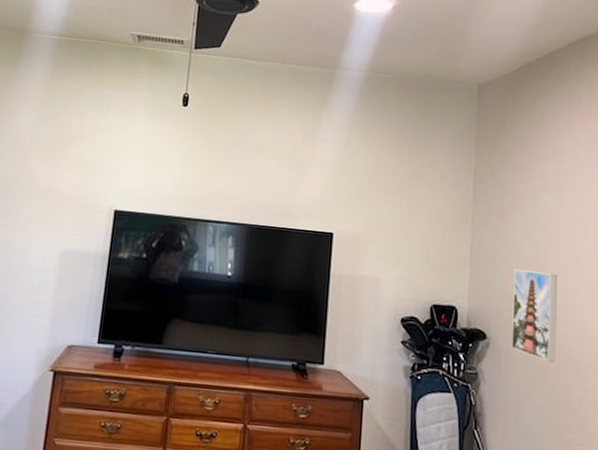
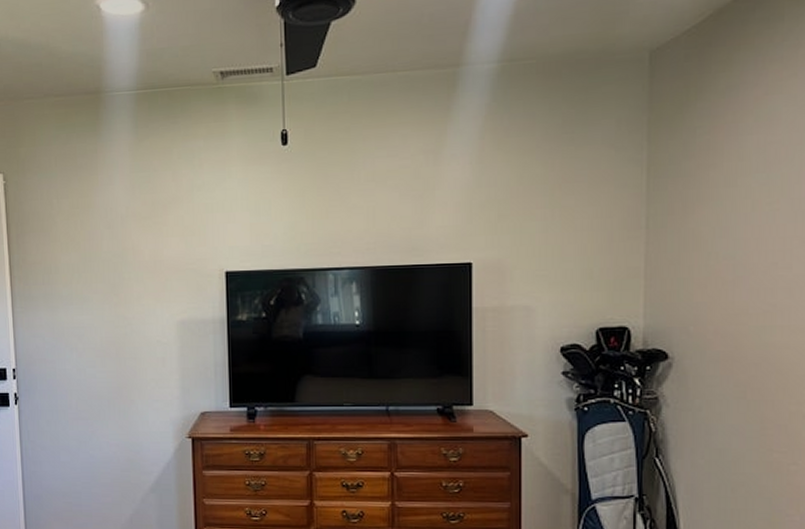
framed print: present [511,268,558,362] -> none [701,273,764,377]

